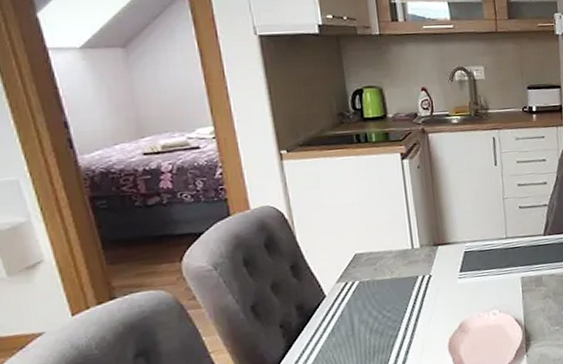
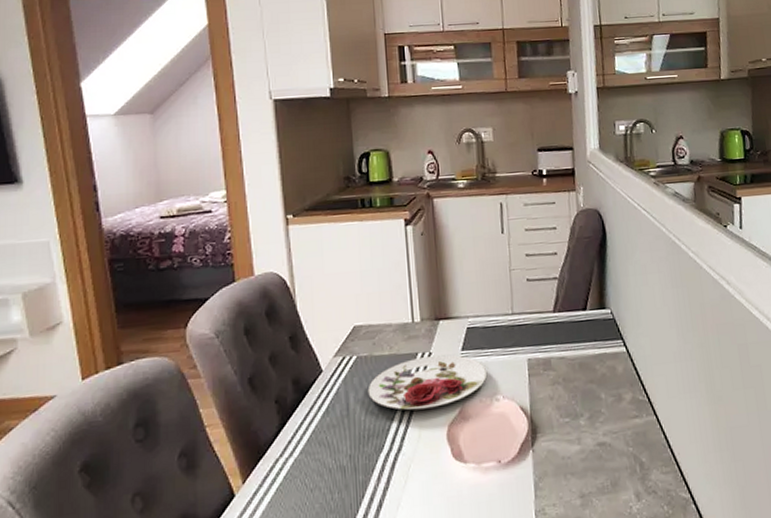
plate: none [371,276,485,327] -> present [367,354,488,410]

